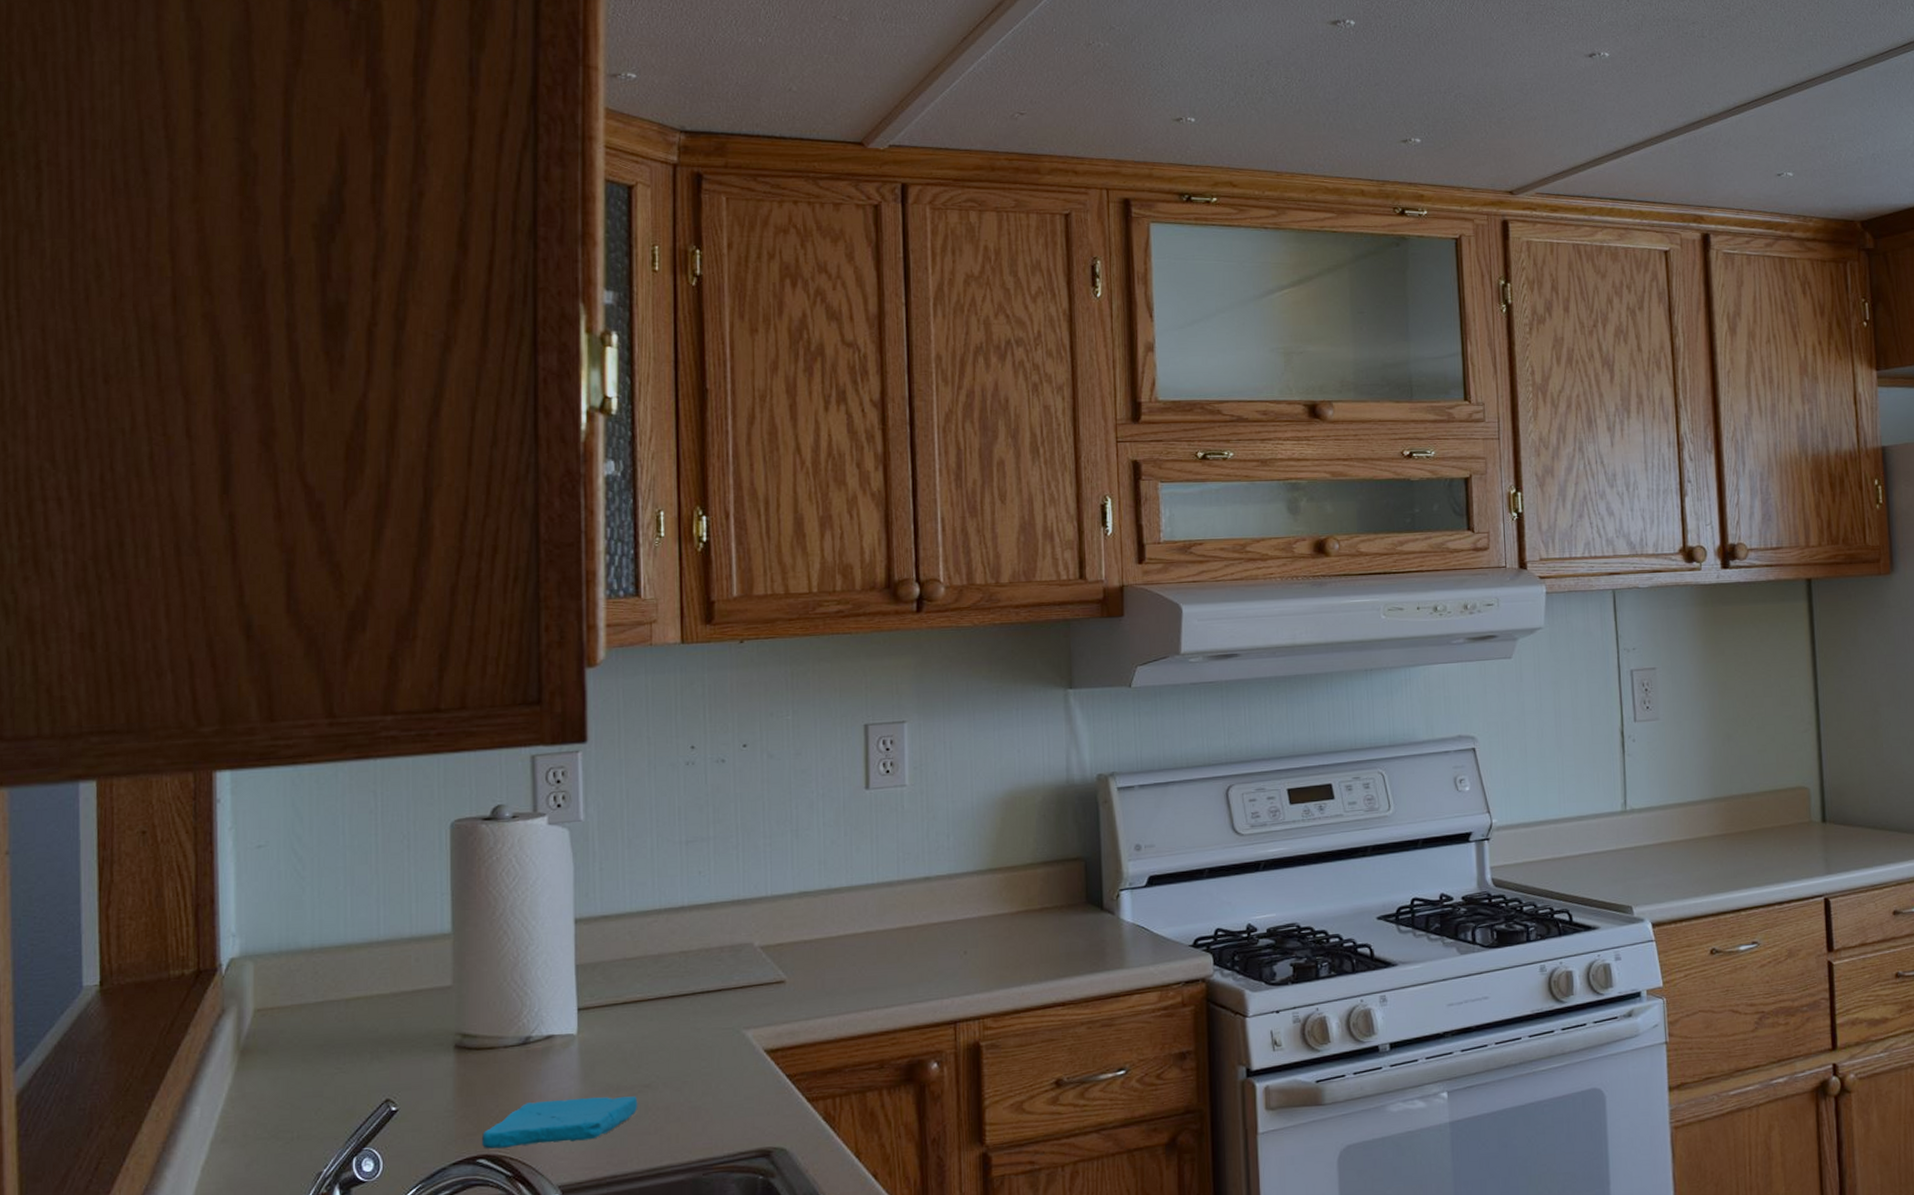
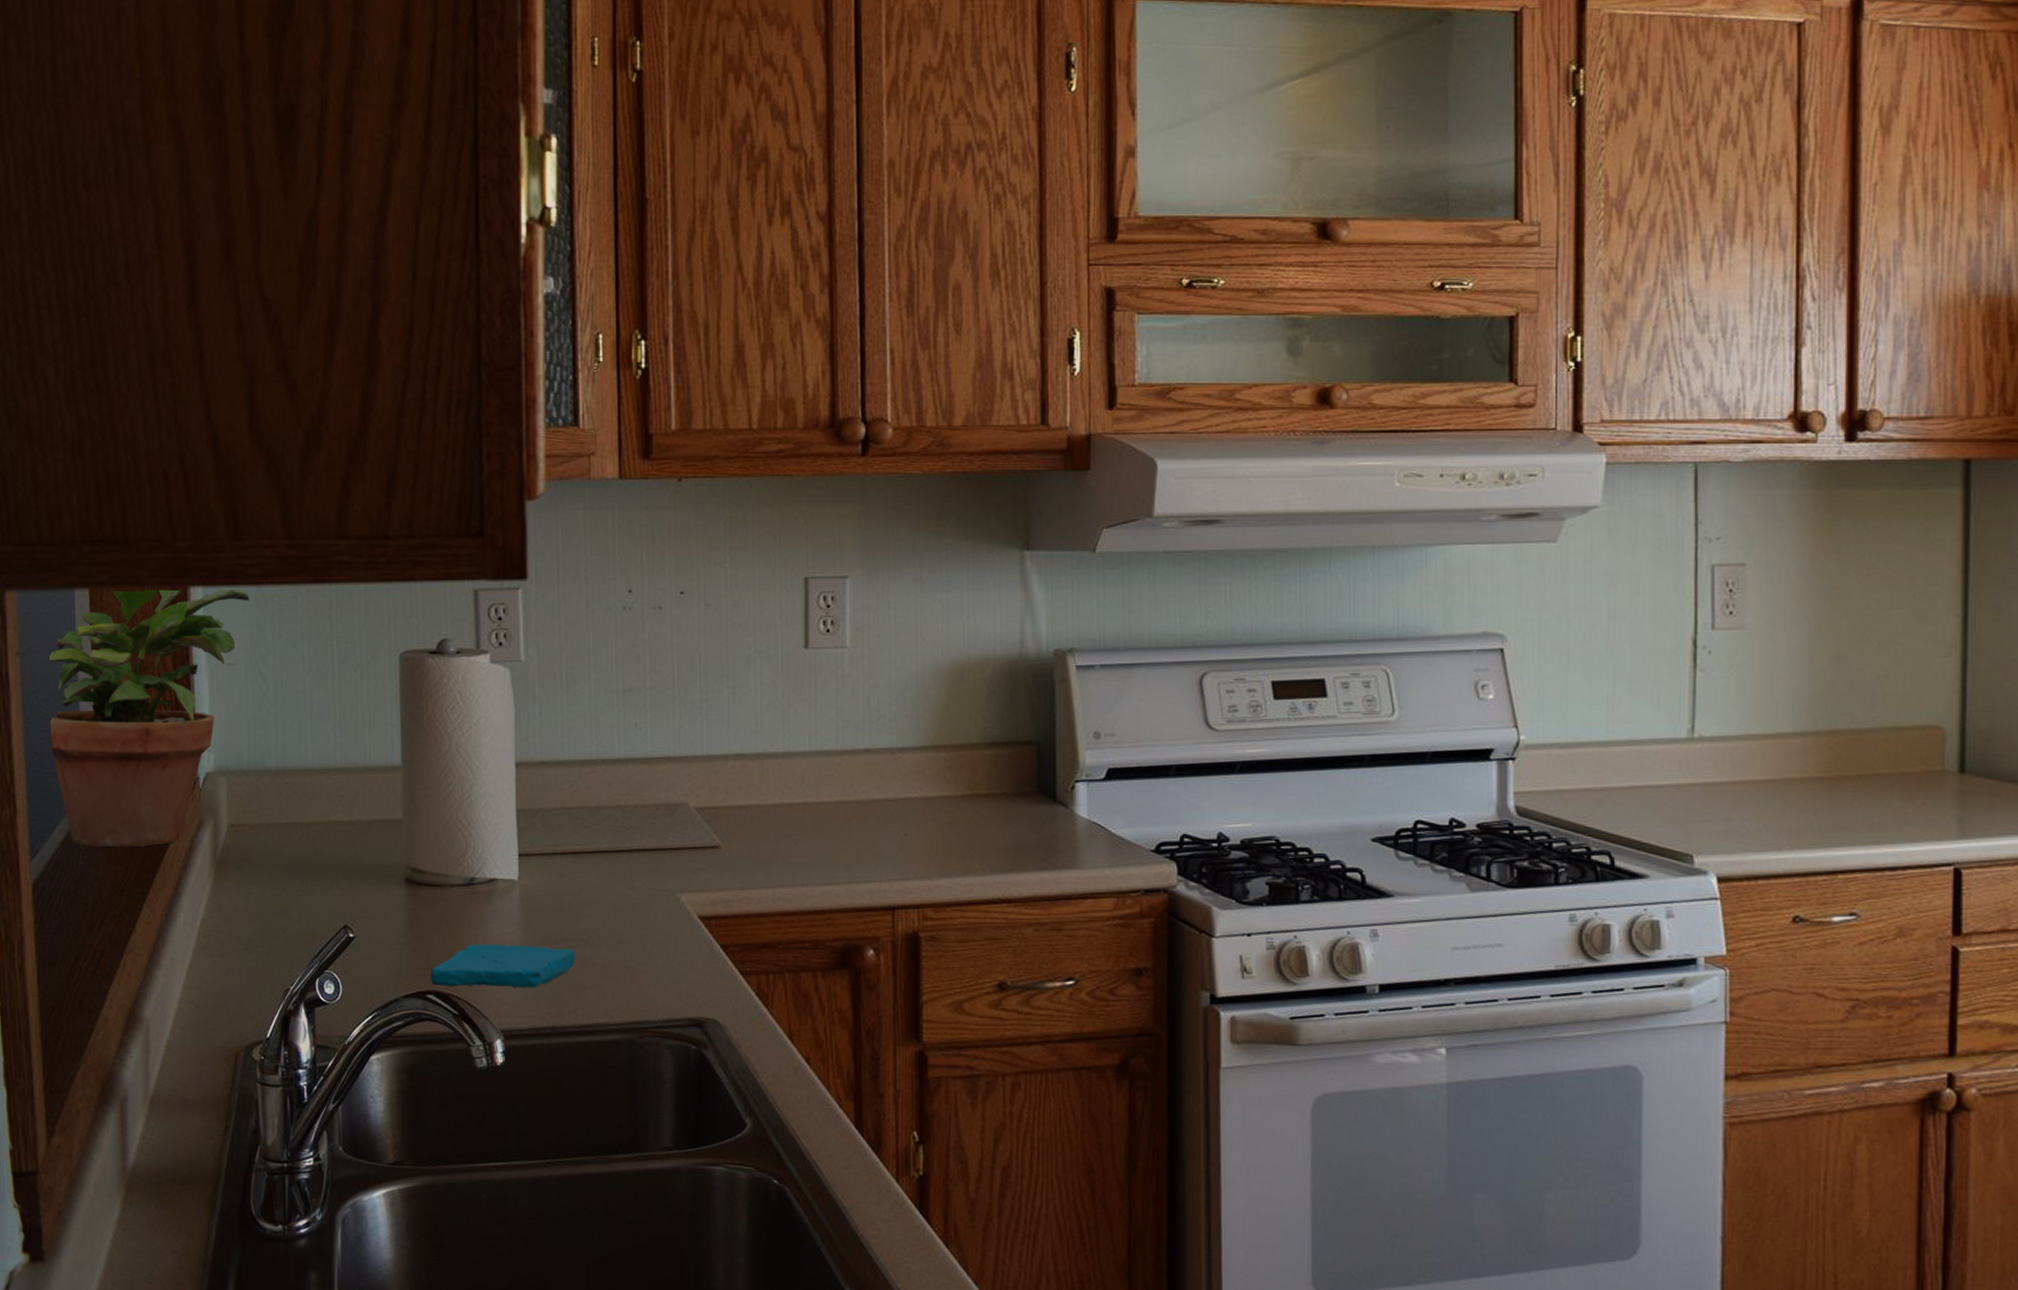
potted plant: none [43,771,284,1048] -> present [47,588,249,847]

